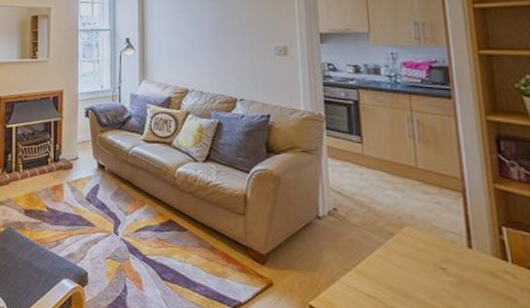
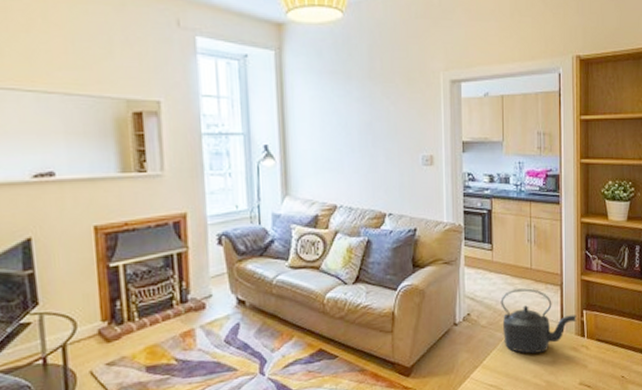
kettle: none [376,189,493,270] -> present [500,288,577,354]

